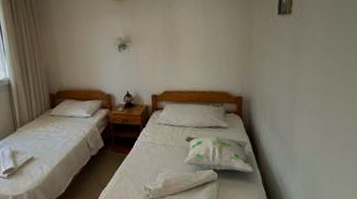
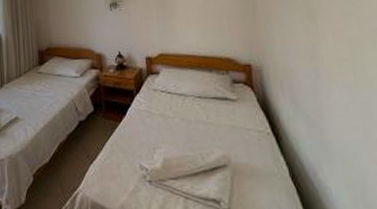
decorative pillow: present [184,136,255,173] -> none [186,107,279,160]

